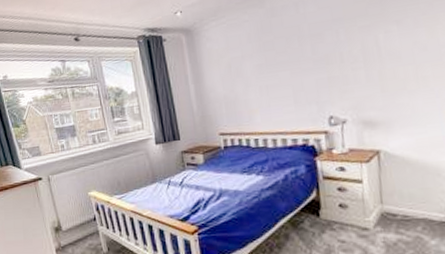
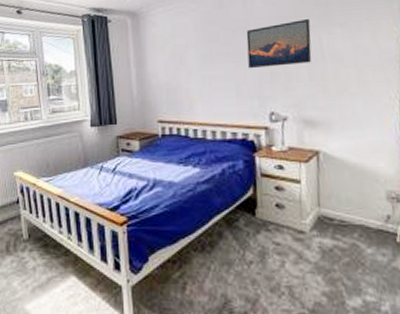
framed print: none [300,18,369,76] -> present [246,18,312,69]

